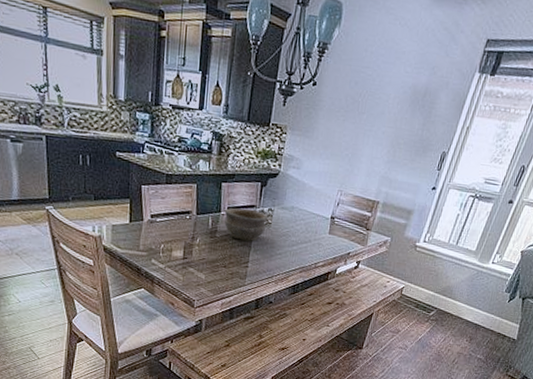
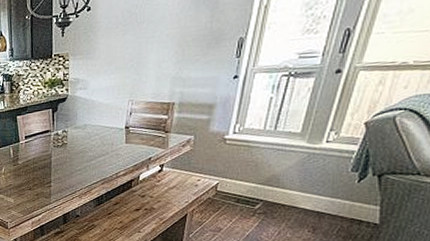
bowl: present [224,208,269,241] -> none [22,134,64,163]

